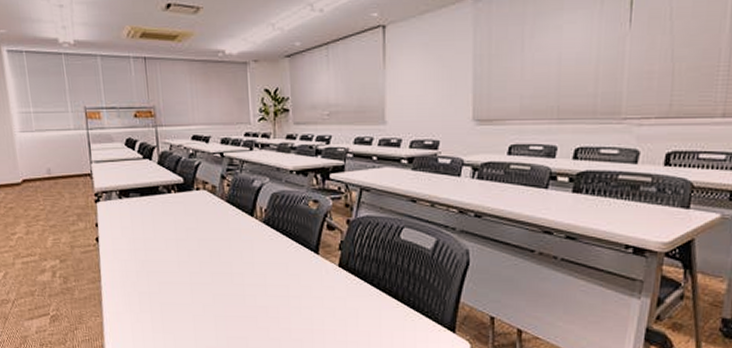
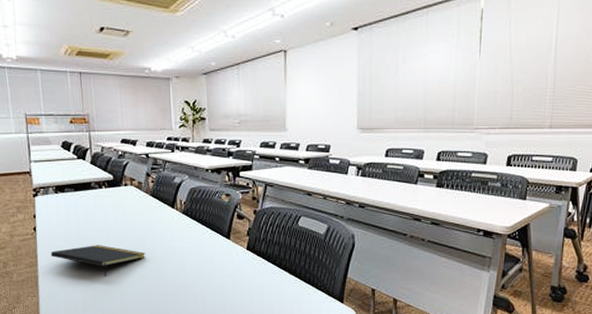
notepad: none [114,259,222,295] -> present [50,245,146,276]

